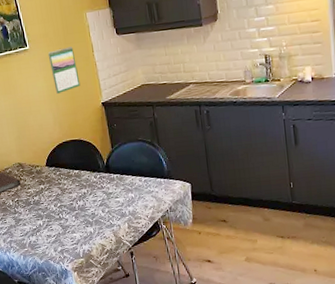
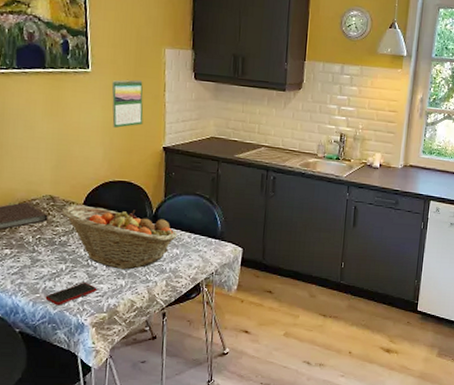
fruit basket: none [30,163,130,218] -> present [61,205,178,270]
cell phone: none [32,234,72,256] -> present [45,283,97,306]

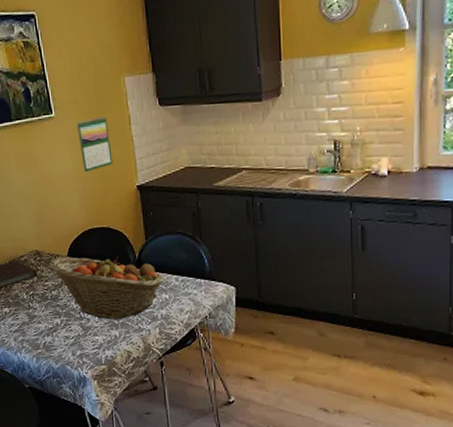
cell phone: present [45,283,97,306] -> none [46,336,93,360]

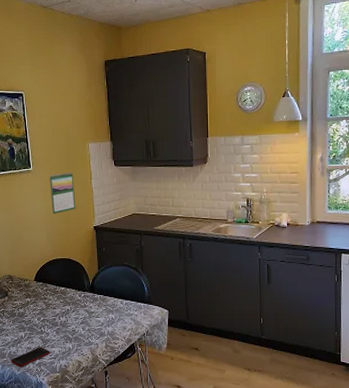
cell phone: none [46,336,93,360] -> present [11,347,50,367]
fruit basket: present [48,256,165,320] -> none [18,282,112,334]

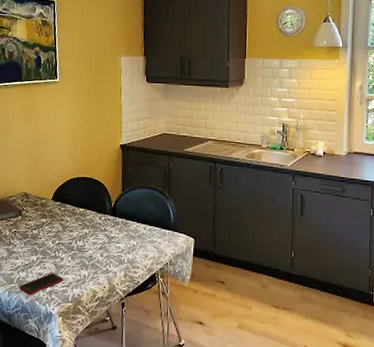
calendar: present [49,172,76,215] -> none [76,86,103,130]

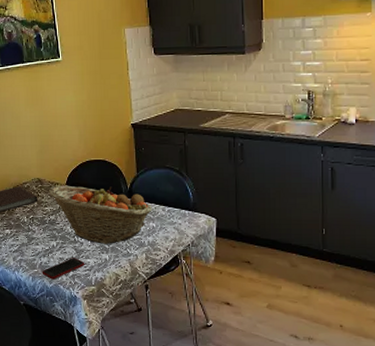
fruit basket: none [33,201,134,261] -> present [48,186,152,244]

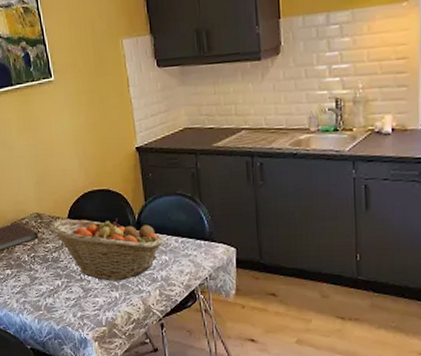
cell phone: present [42,258,85,280] -> none [48,297,94,321]

